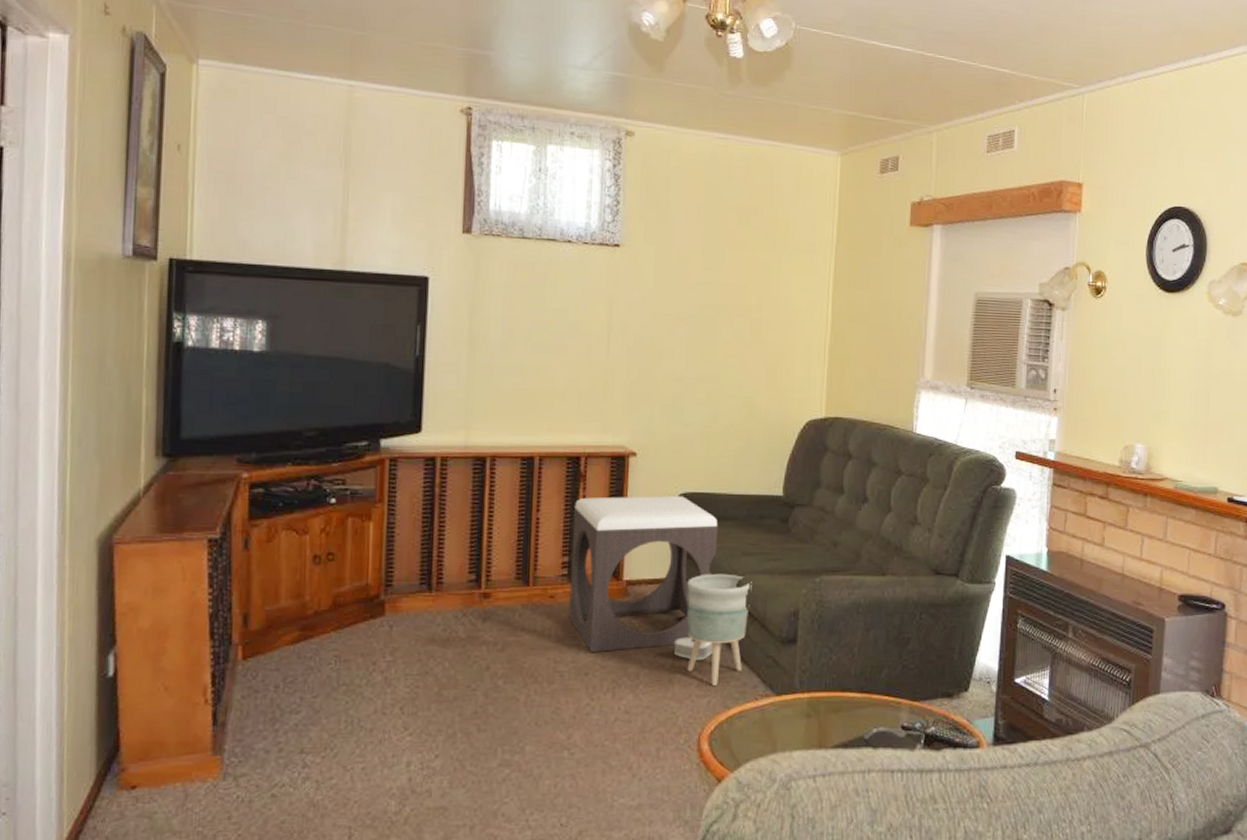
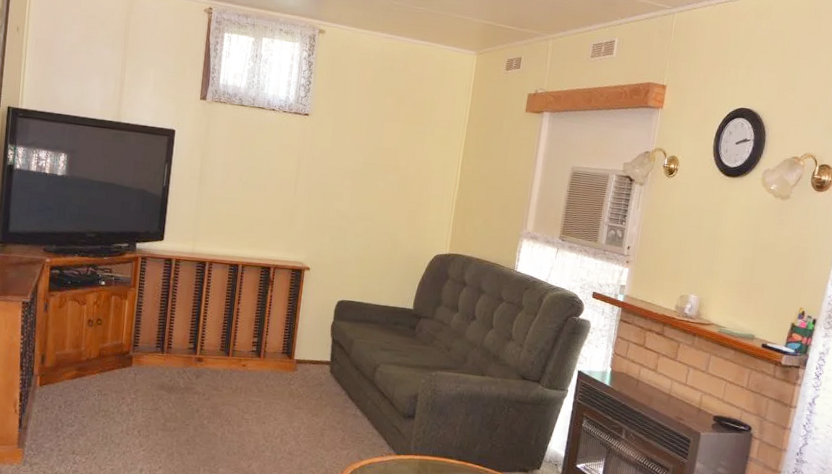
footstool: present [569,496,718,652] -> none [254,297,364,410]
speaker: present [674,637,714,661] -> none [326,405,355,424]
planter: present [687,573,752,686] -> none [334,361,386,442]

